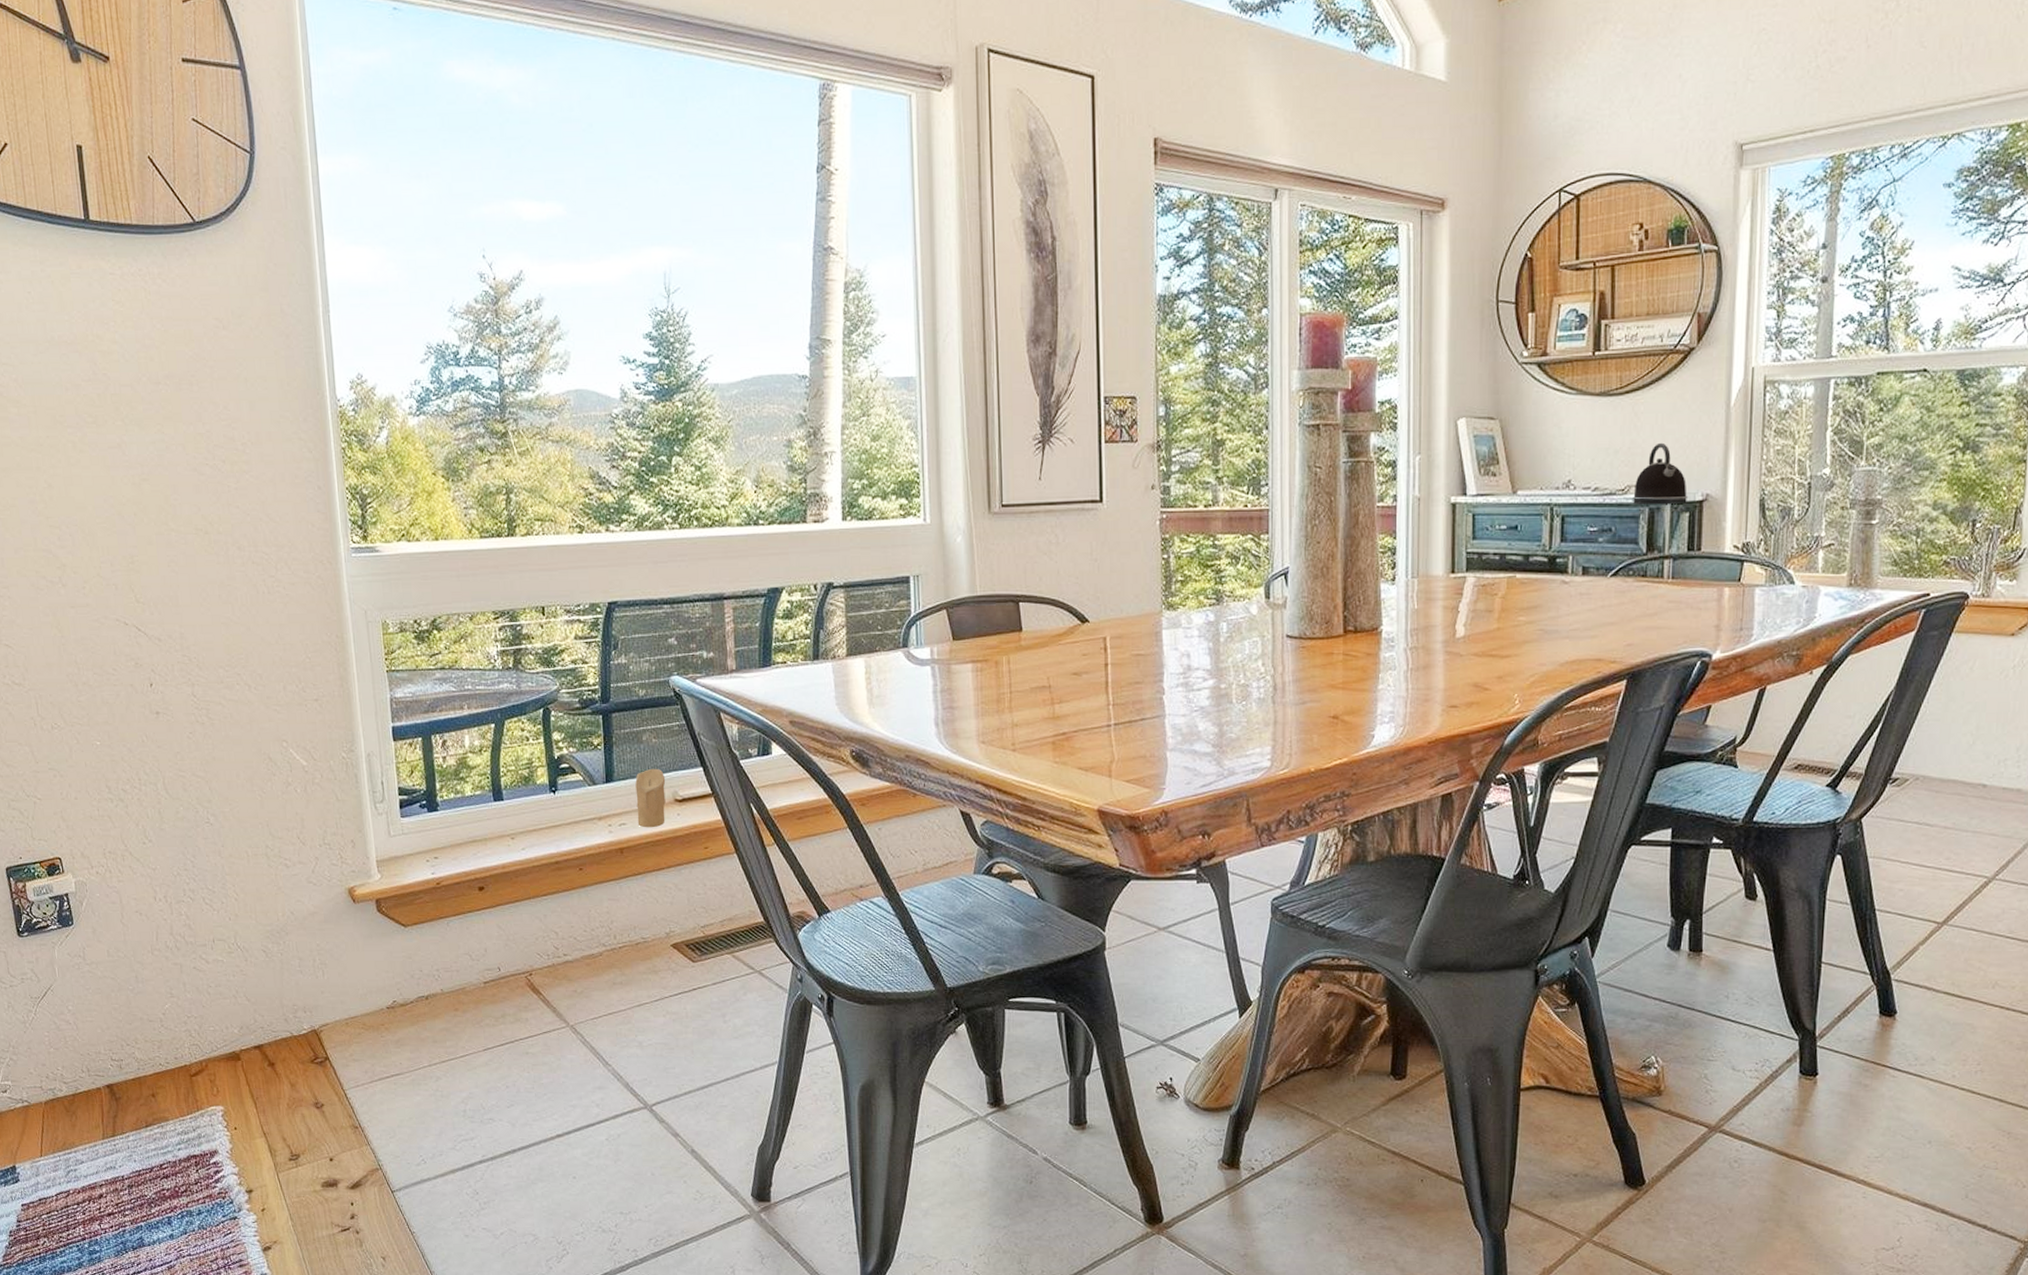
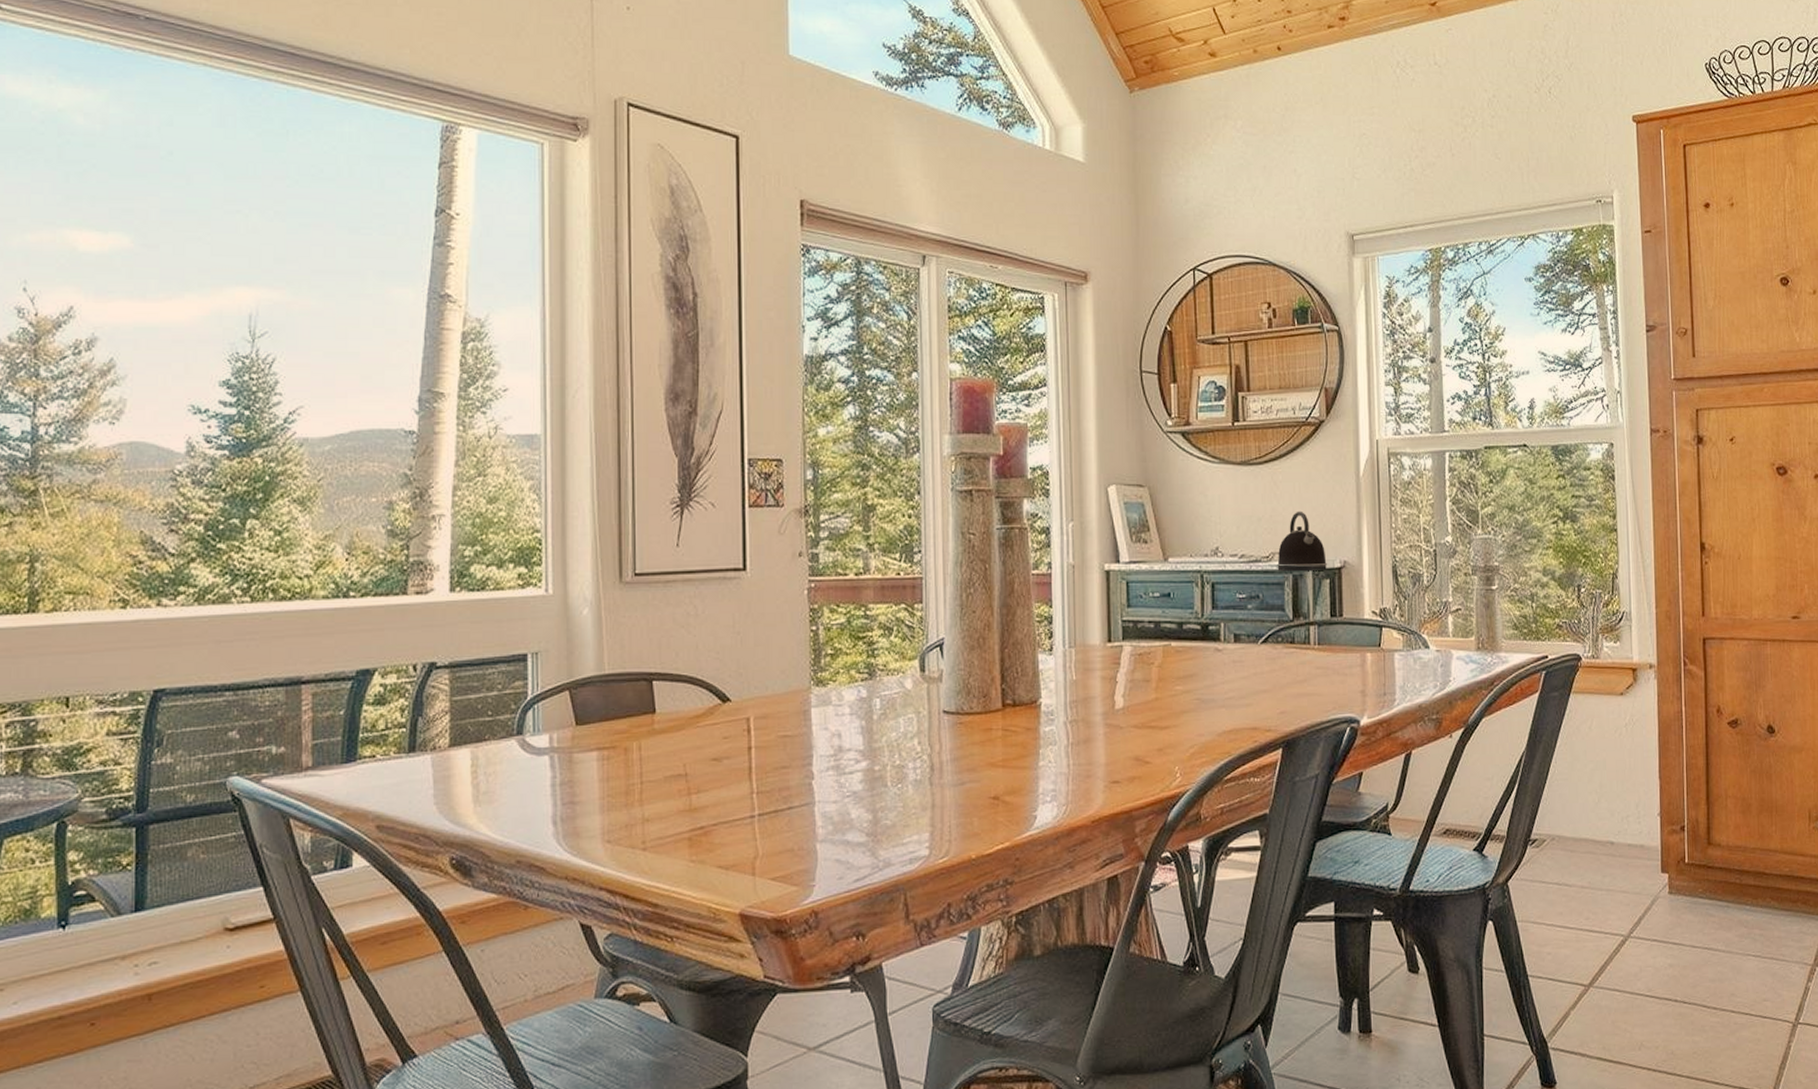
candle: present [635,768,666,828] -> none [173,890,214,967]

